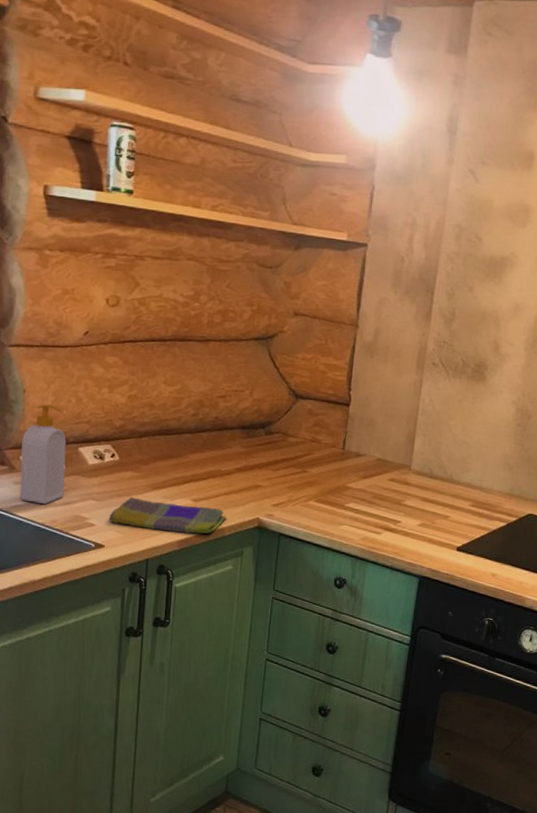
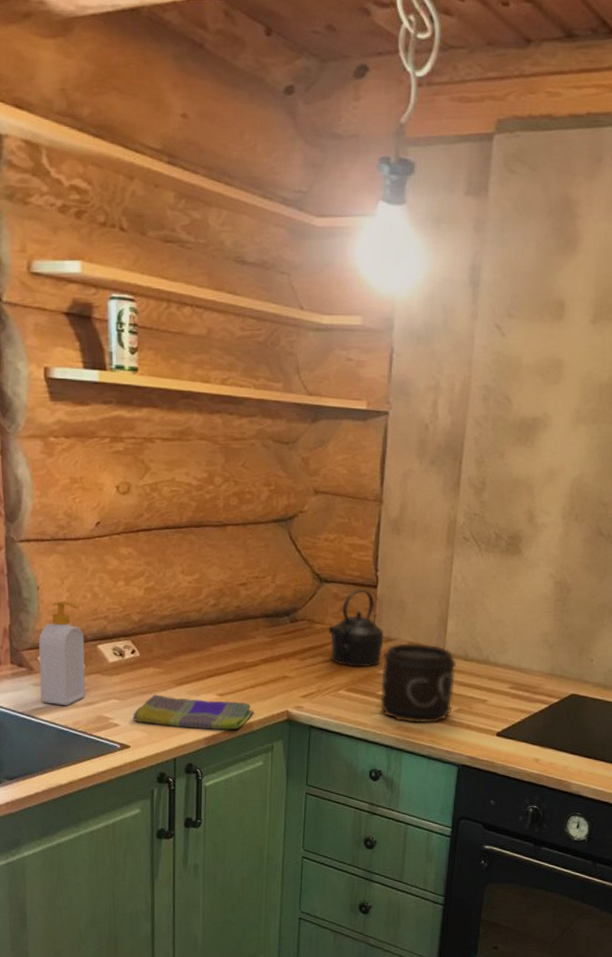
kettle: none [301,407,355,480] -> present [328,589,384,667]
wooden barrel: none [347,458,422,536] -> present [379,643,457,724]

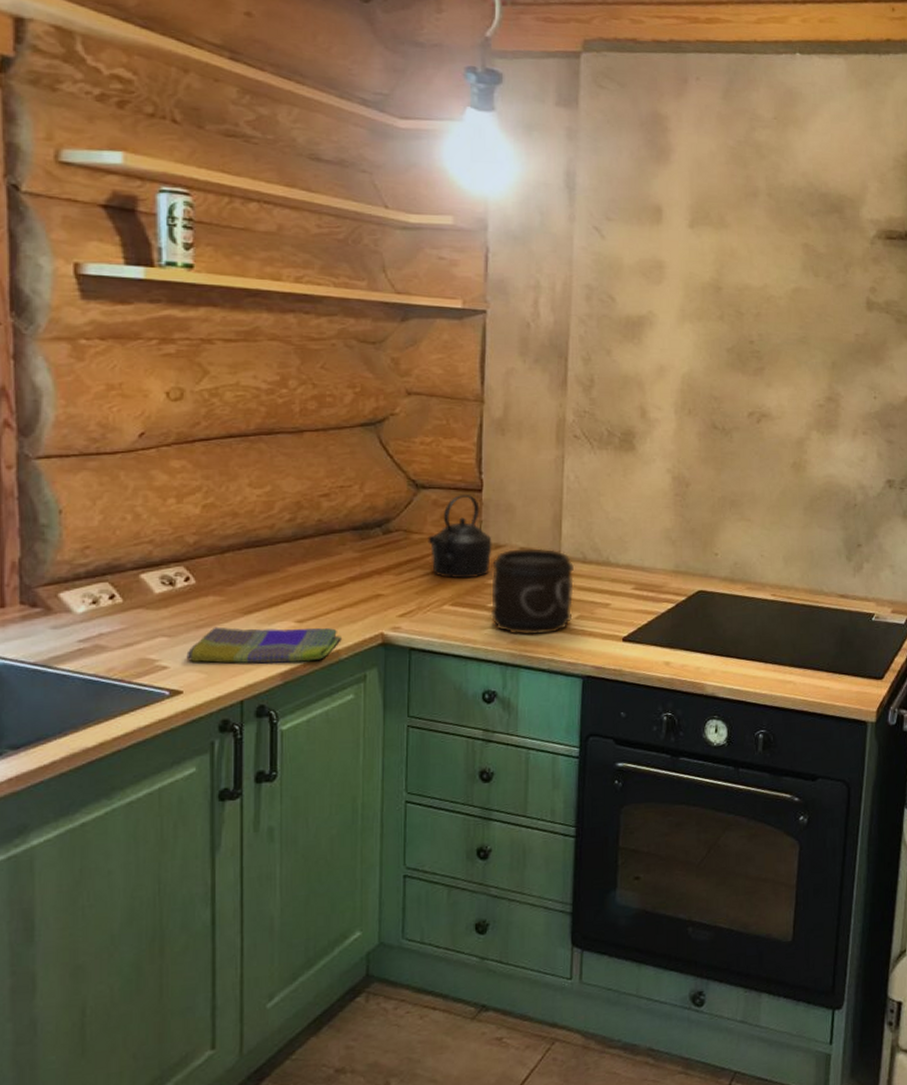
soap bottle: present [39,601,85,706] -> none [60,525,123,651]

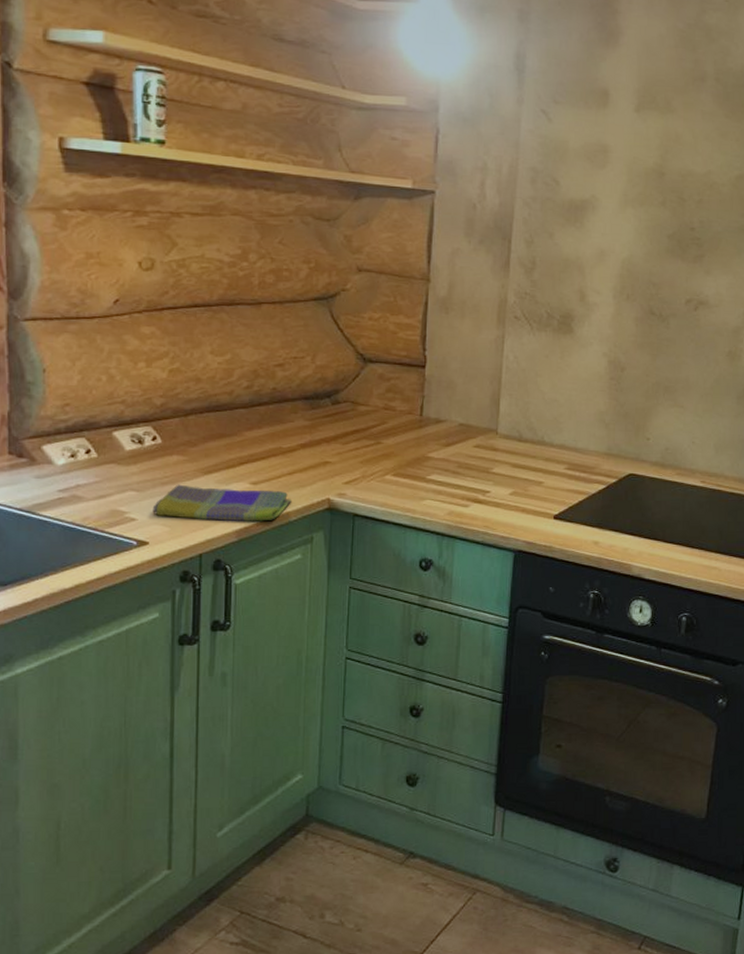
kettle: present [428,494,492,578] -> none [373,369,433,450]
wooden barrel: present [490,548,575,636] -> none [429,424,511,509]

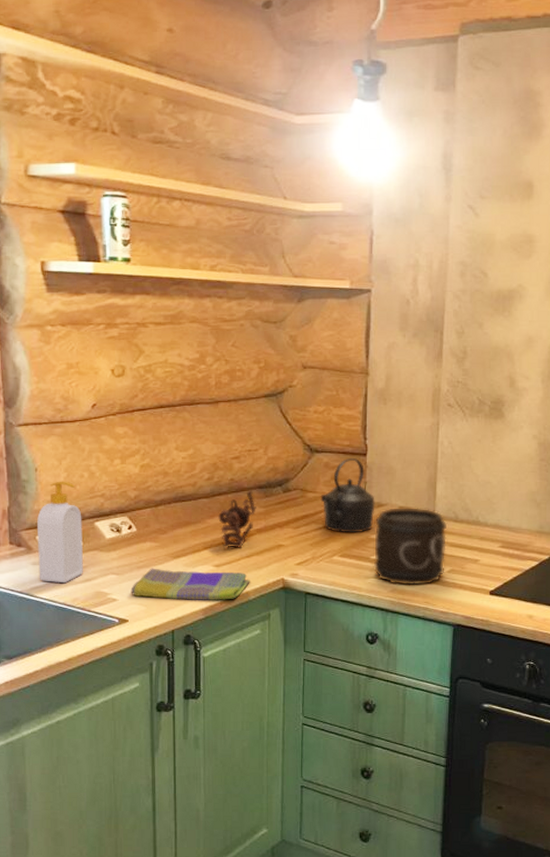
soap bottle: none [43,384,98,500] -> present [37,481,83,584]
teapot: none [256,401,301,464] -> present [217,490,256,548]
kettle: none [373,369,433,450] -> present [320,457,375,532]
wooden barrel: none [429,424,511,509] -> present [373,508,448,586]

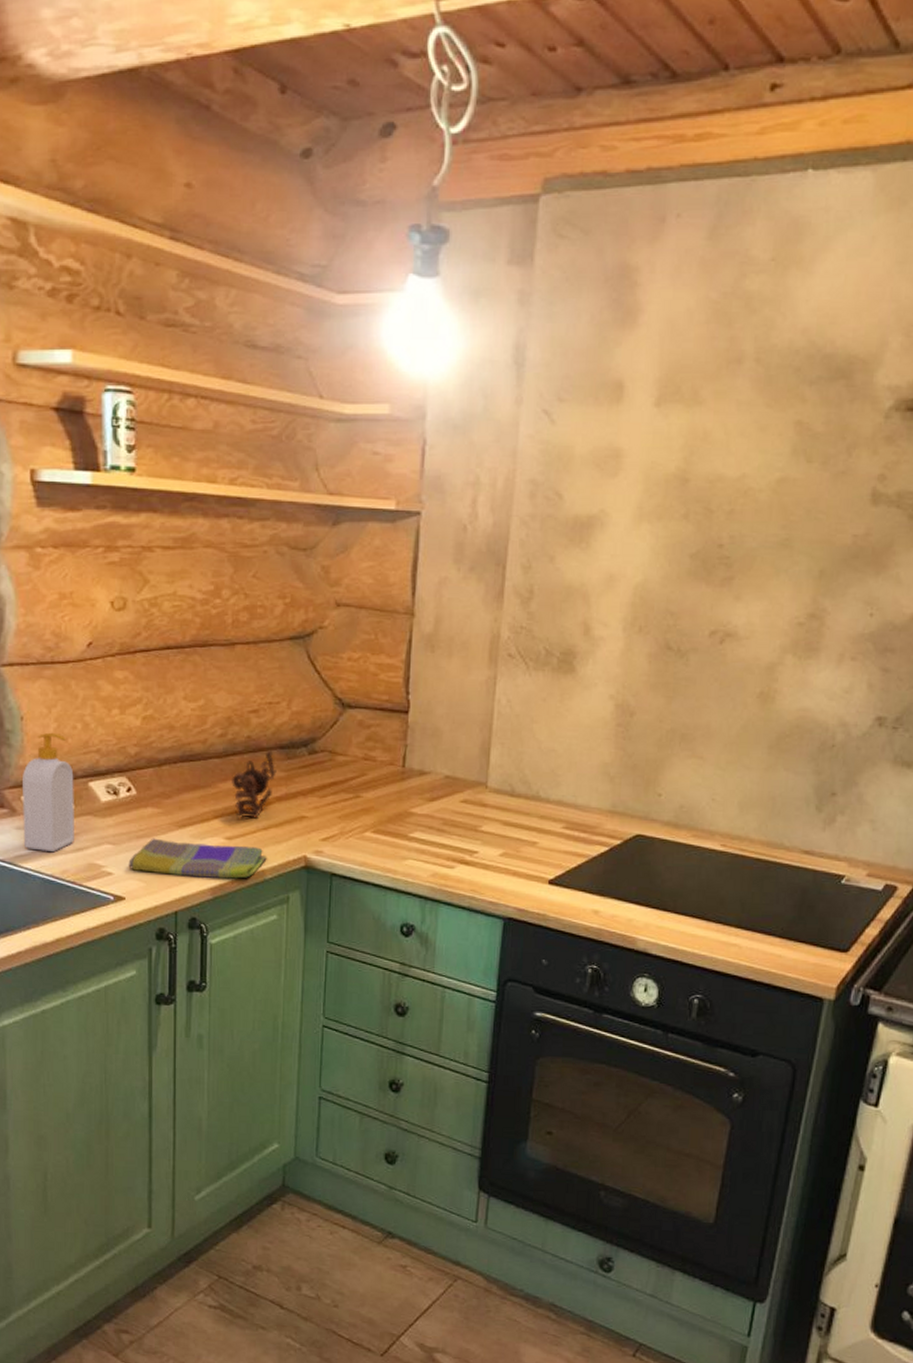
kettle: present [320,457,375,532] -> none [352,715,417,805]
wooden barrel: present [373,508,448,586] -> none [411,776,502,871]

